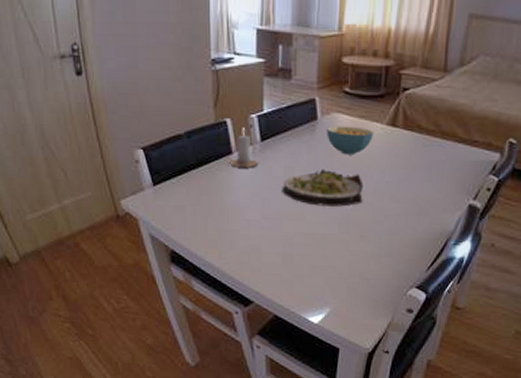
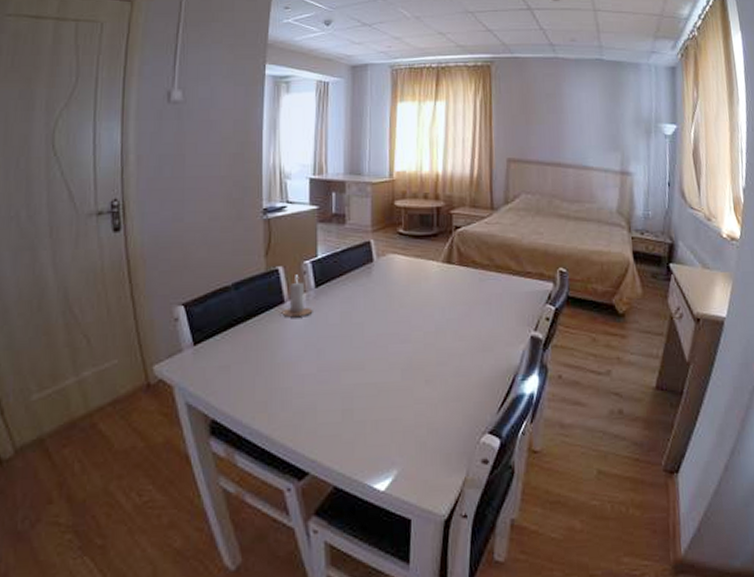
salad plate: present [282,168,364,207] -> none [339,311,425,352]
cereal bowl: present [327,126,374,155] -> none [383,266,431,295]

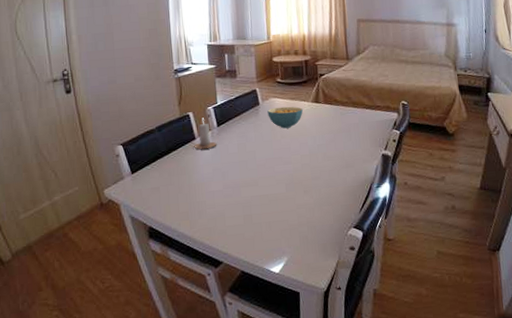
cereal bowl: none [383,266,431,295] -> present [267,106,304,129]

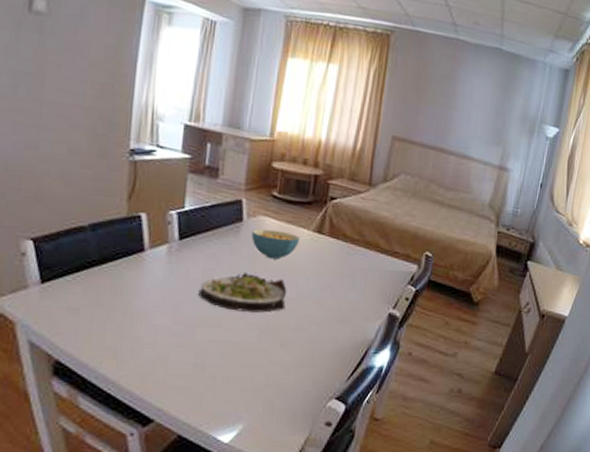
candle: present [194,117,217,150] -> none [140,223,174,268]
salad plate: none [237,141,302,172] -> present [198,272,287,313]

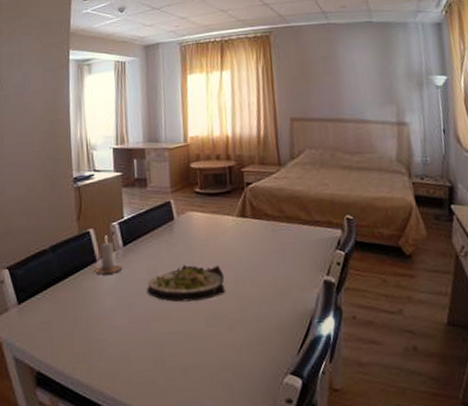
candle: none [140,223,174,268] -> present [94,235,122,275]
cereal bowl: present [251,229,301,260] -> none [184,221,227,249]

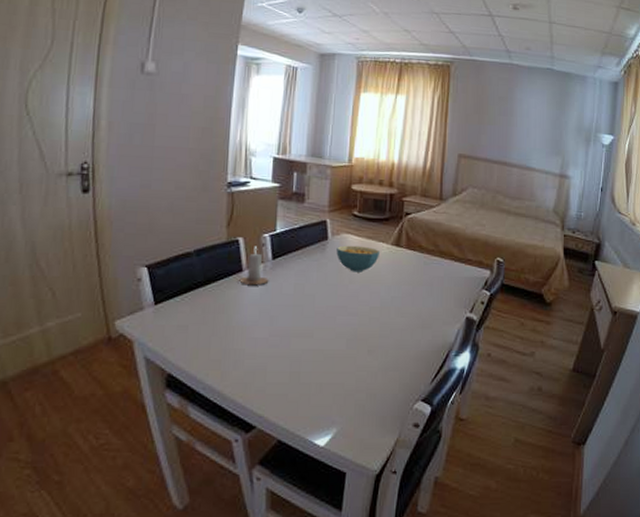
salad plate: present [147,264,226,303] -> none [291,285,371,322]
cereal bowl: none [184,221,227,249] -> present [336,245,381,272]

